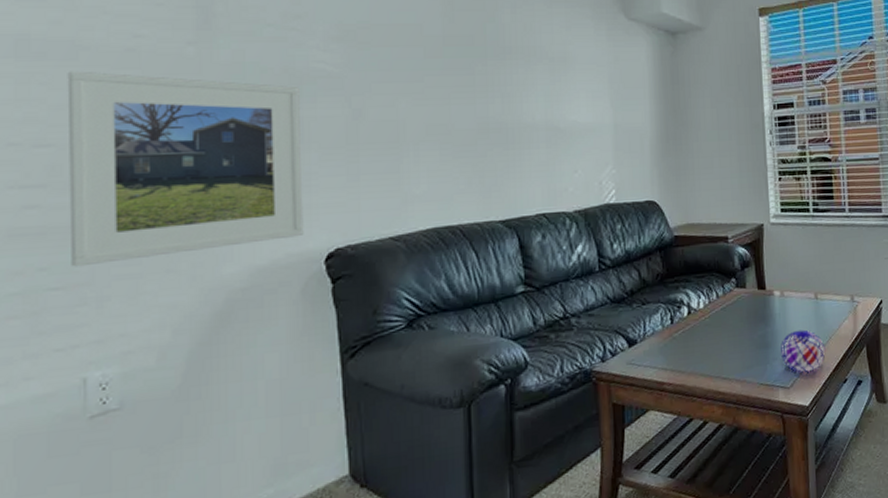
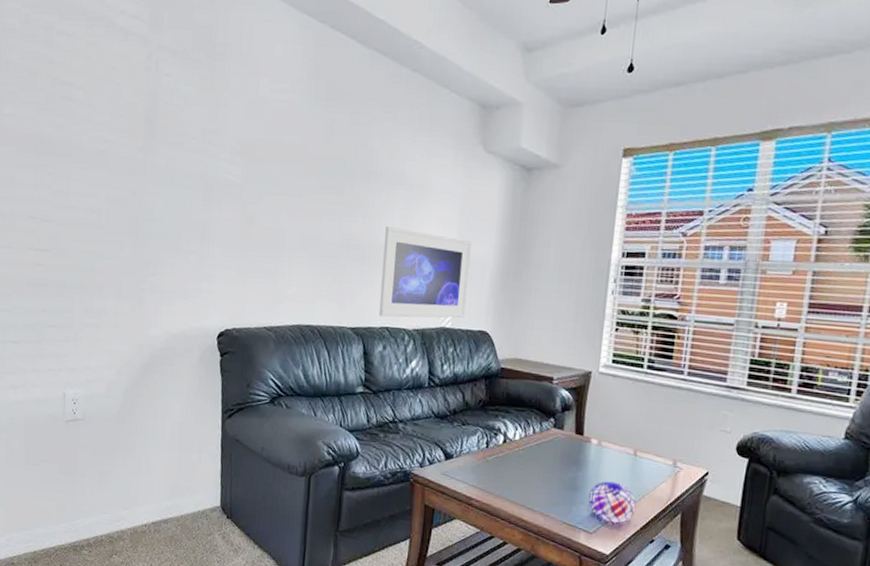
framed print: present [67,71,304,267] -> none [60,165,210,315]
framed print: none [529,104,629,203] -> present [379,227,472,319]

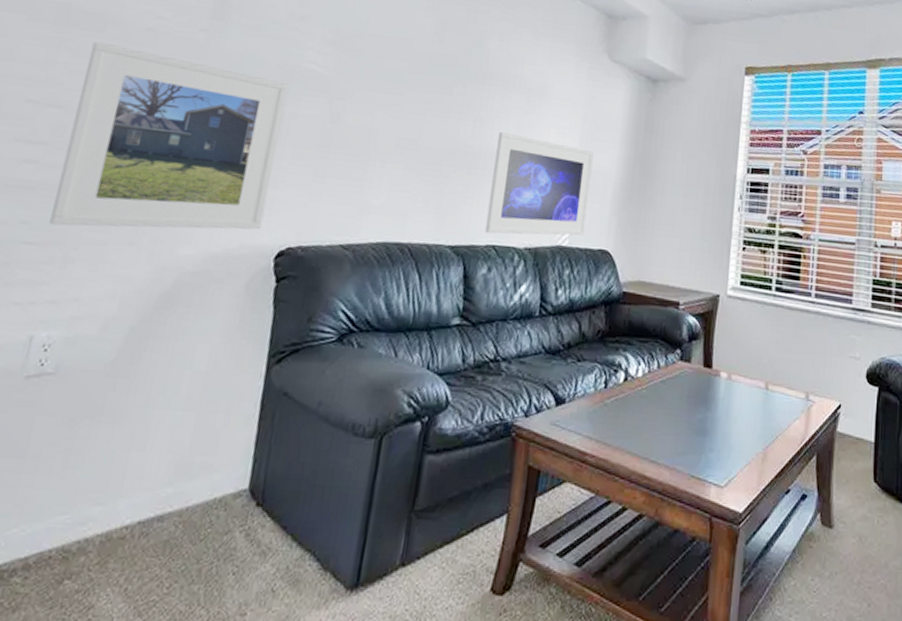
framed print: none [60,165,210,315] -> present [49,41,289,230]
decorative orb: present [588,481,636,523] -> none [719,421,770,473]

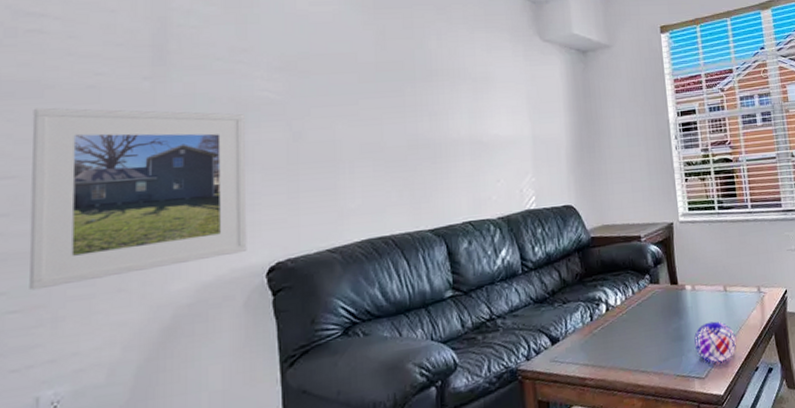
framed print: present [485,132,594,236] -> none [454,120,548,212]
decorative orb: none [719,421,770,473] -> present [694,321,737,363]

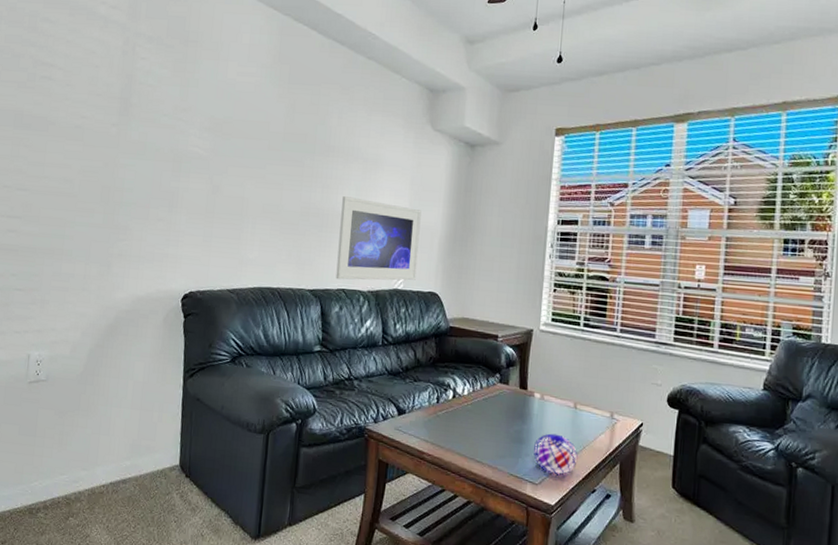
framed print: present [29,107,247,291] -> none [30,139,179,279]
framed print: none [454,120,548,212] -> present [336,196,422,281]

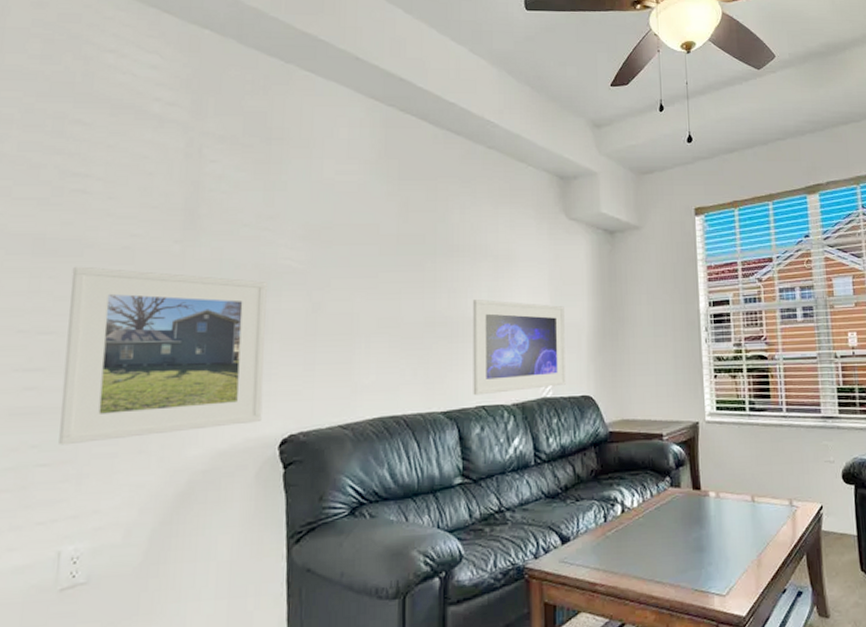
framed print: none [30,139,179,279] -> present [59,266,267,445]
decorative orb: present [533,433,578,474] -> none [716,534,763,580]

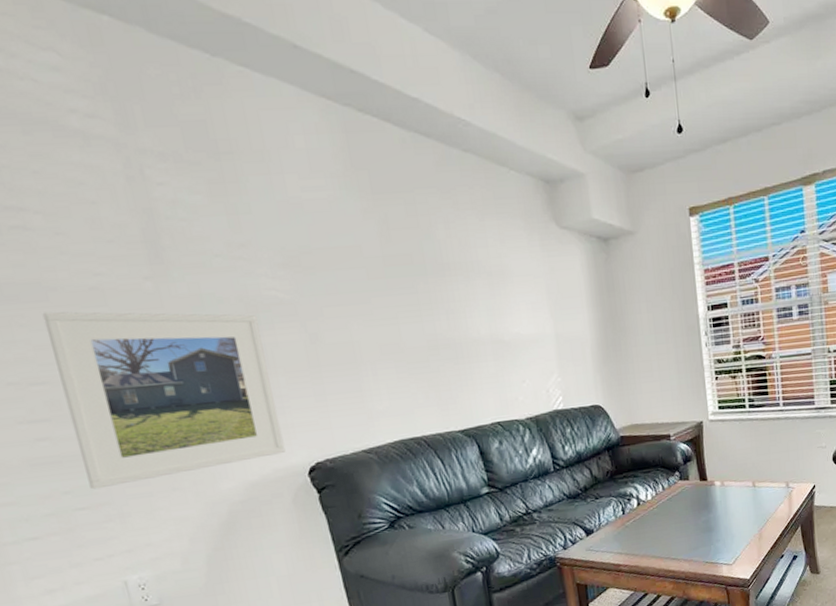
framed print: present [473,300,566,396] -> none [473,318,575,413]

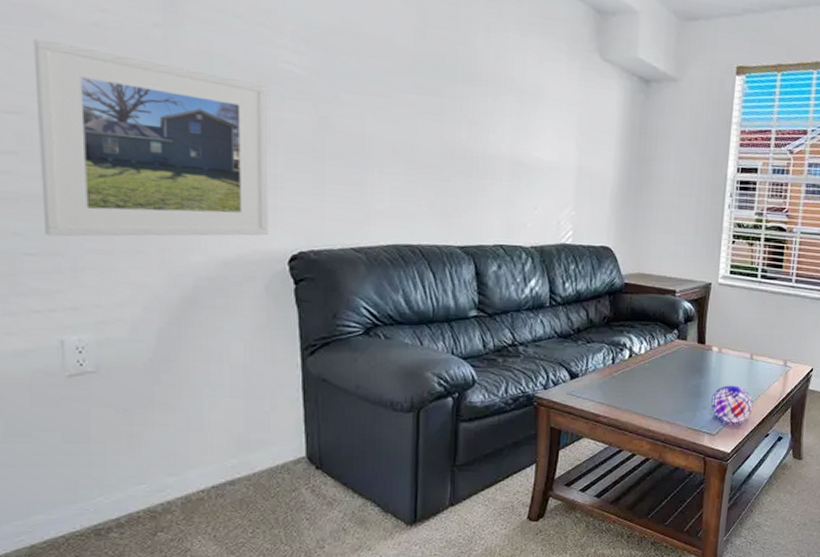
decorative orb: none [723,514,764,552] -> present [711,385,753,423]

